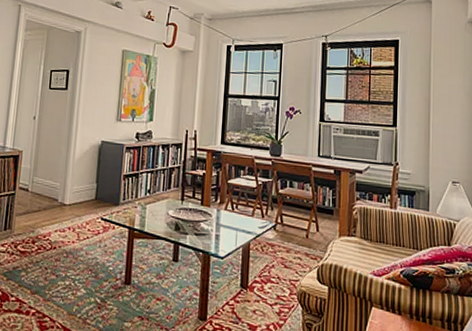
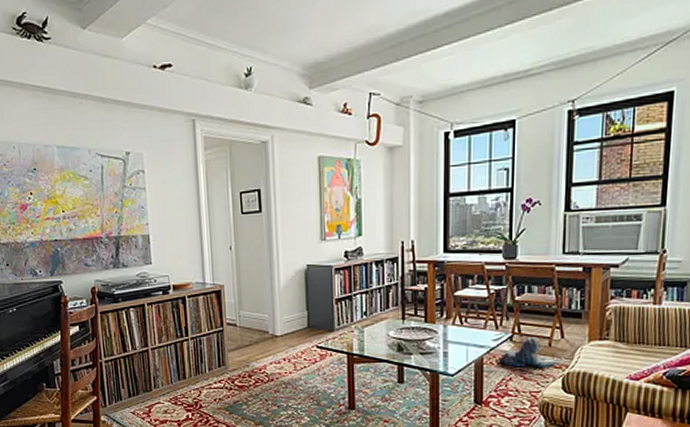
plush toy: none [263,228,313,258] -> present [498,337,557,368]

